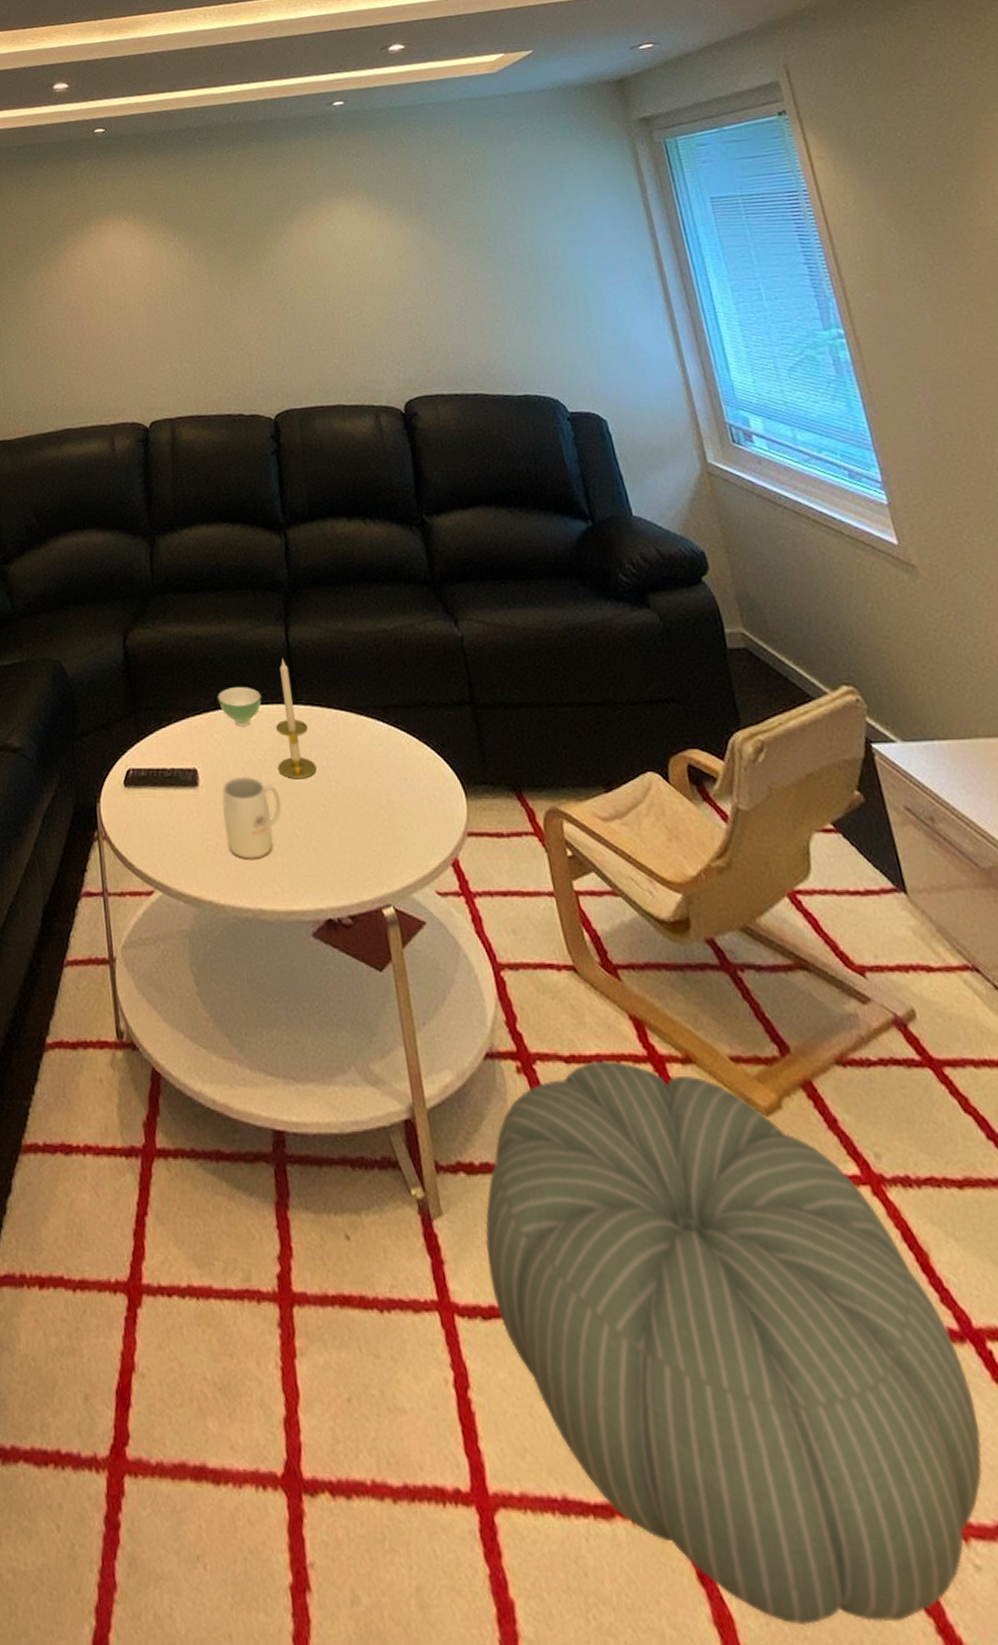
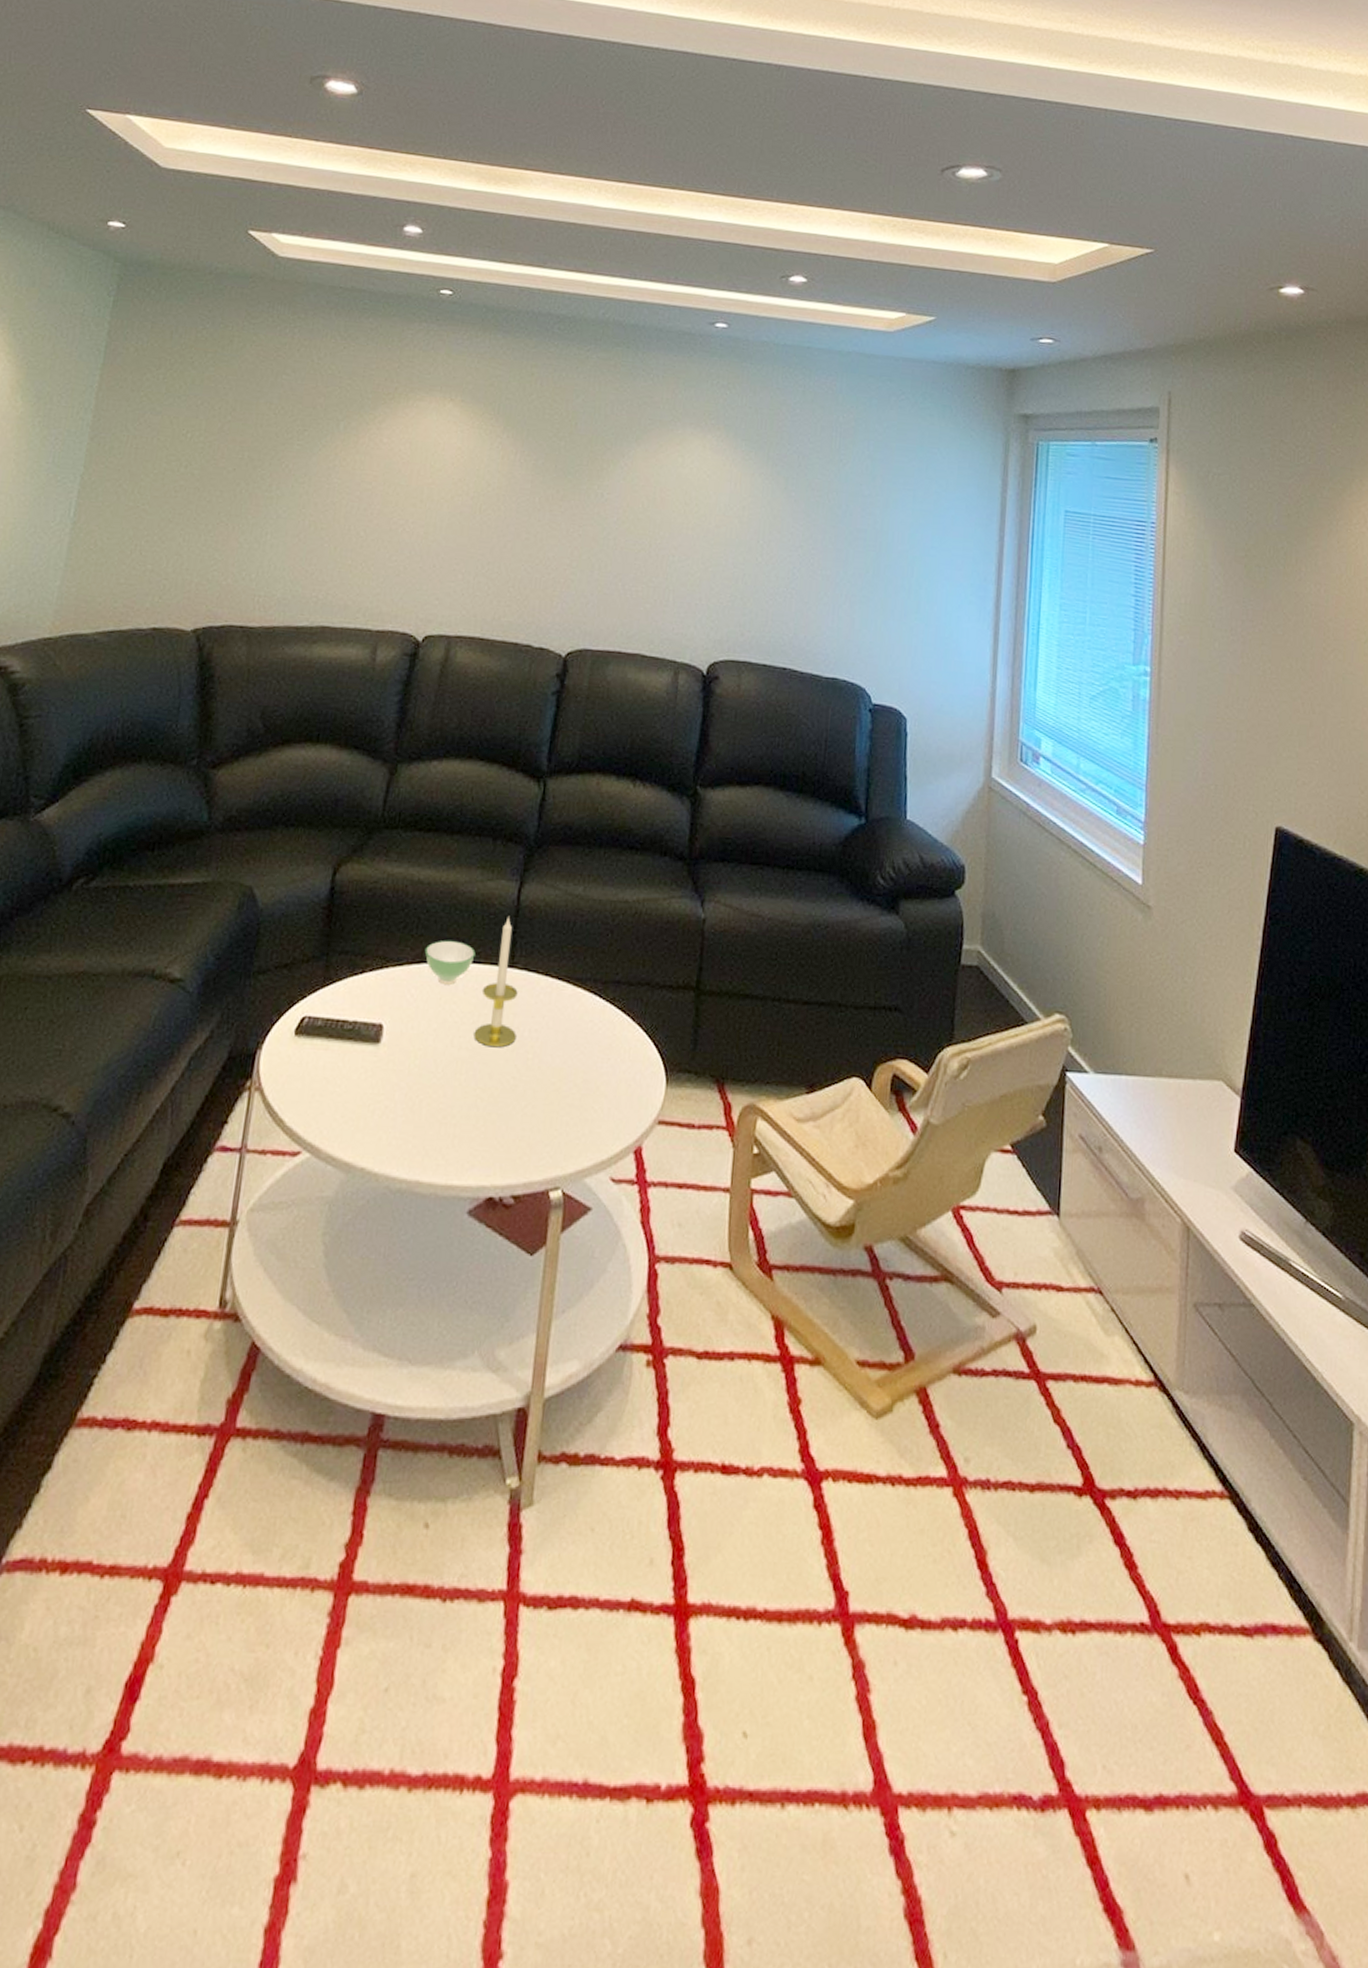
mug: present [222,776,282,859] -> none [397,1037,469,1128]
pouf: present [485,1060,982,1626] -> none [565,1358,991,1893]

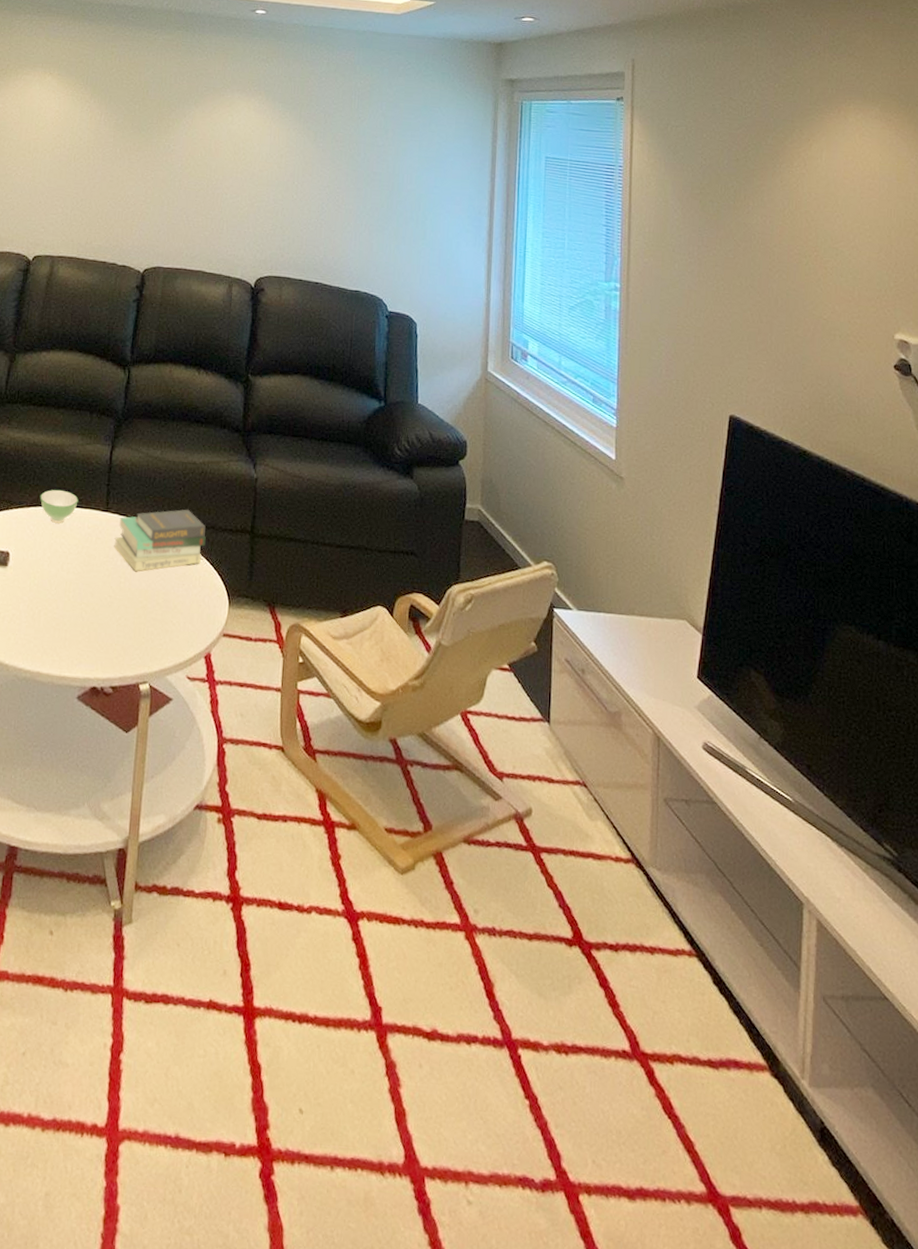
candle: present [474,915,518,1048] -> none [79,472,112,573]
books: none [520,961,639,1045] -> present [114,509,206,572]

